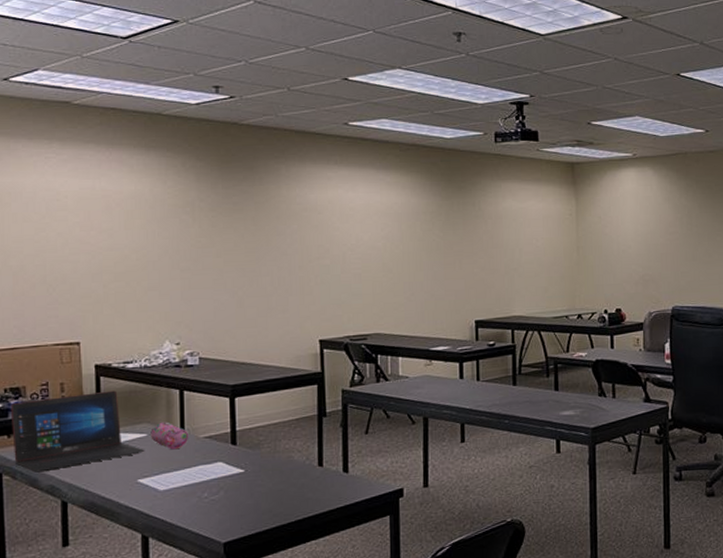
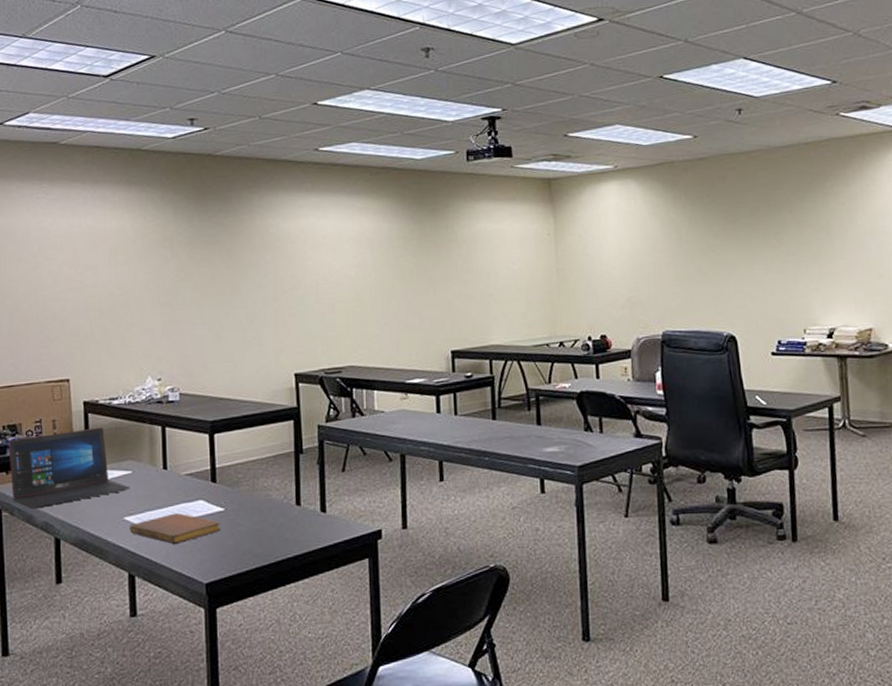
notebook: none [143,474,241,505] -> present [129,513,221,544]
pencil case: present [150,422,189,450] -> none [135,458,171,487]

